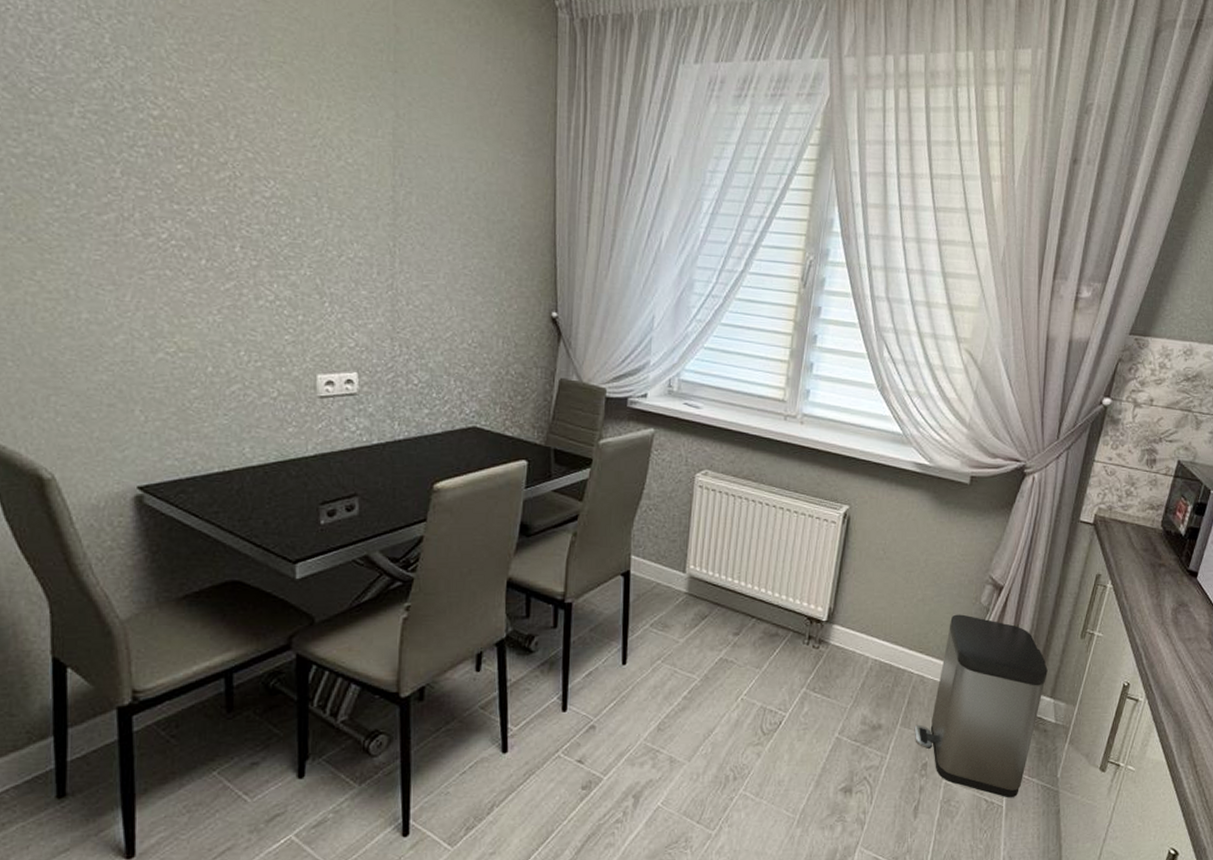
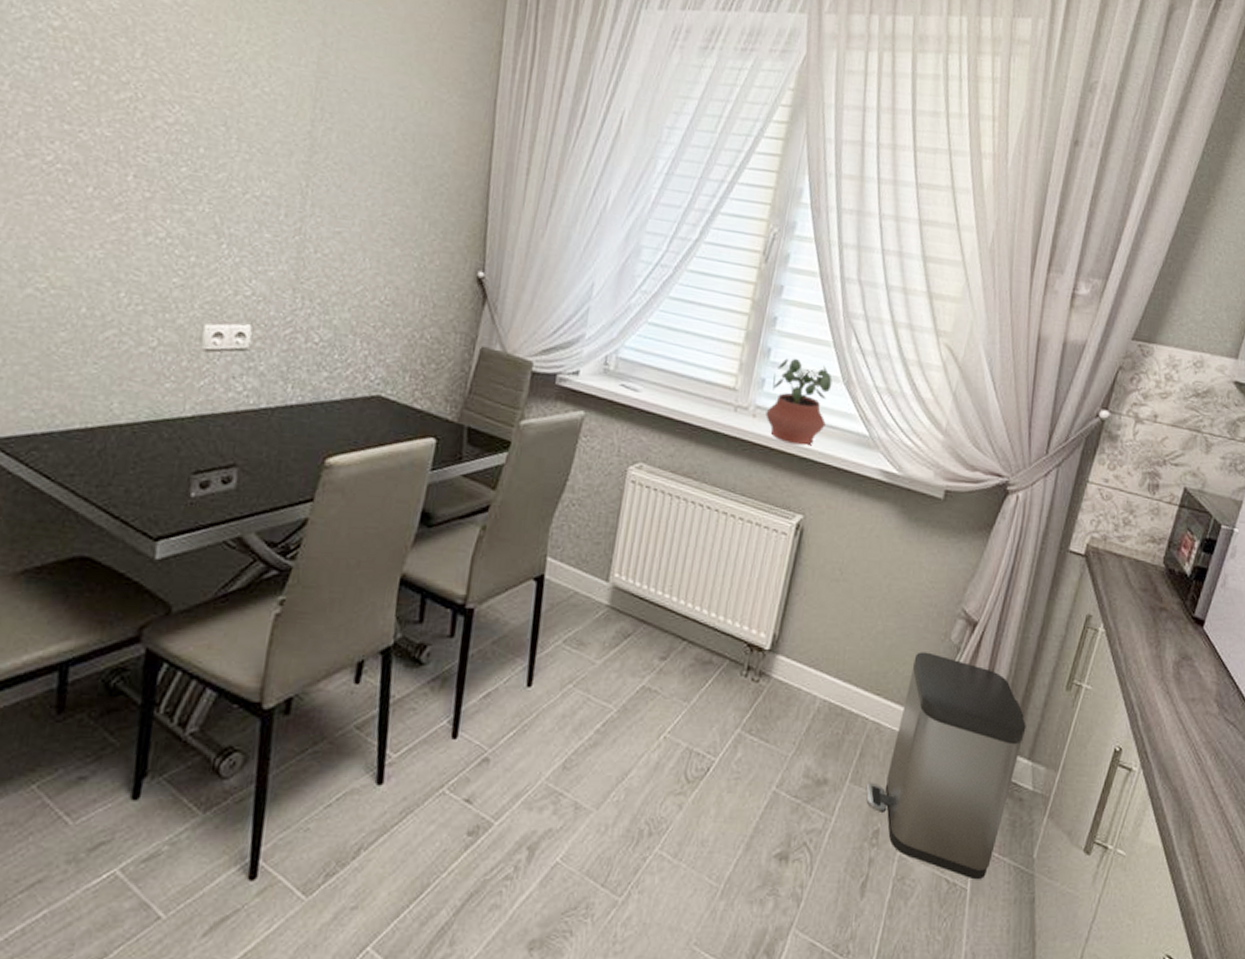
potted plant: none [812,370,868,446] -> present [765,358,833,446]

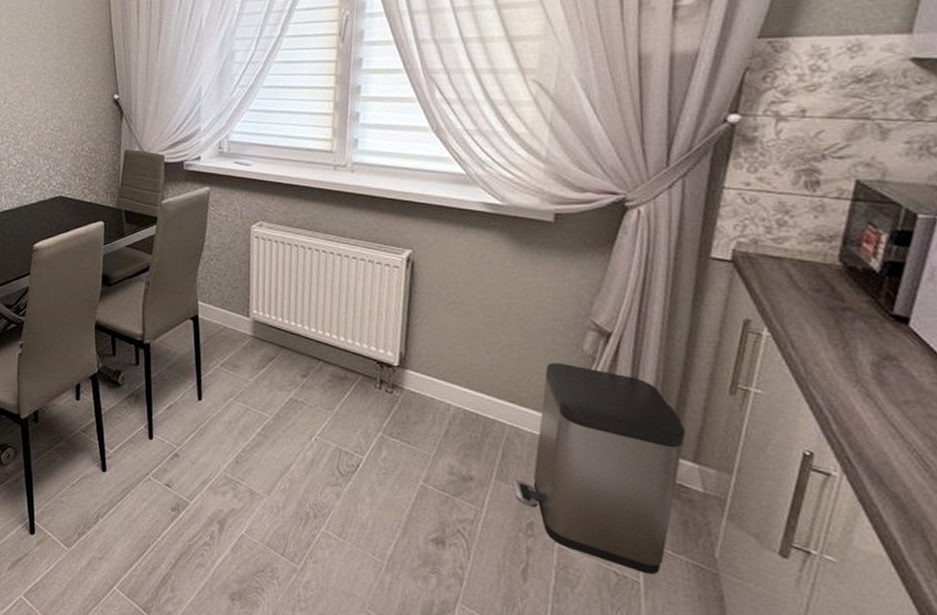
potted plant: present [765,358,833,446] -> none [363,117,422,191]

